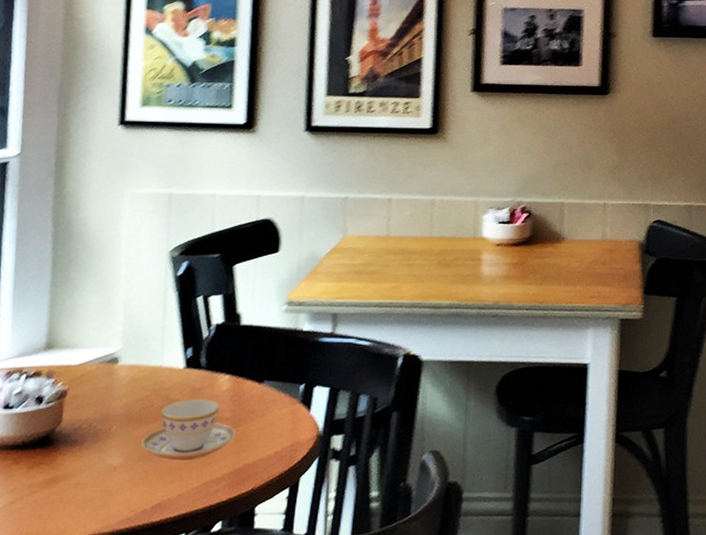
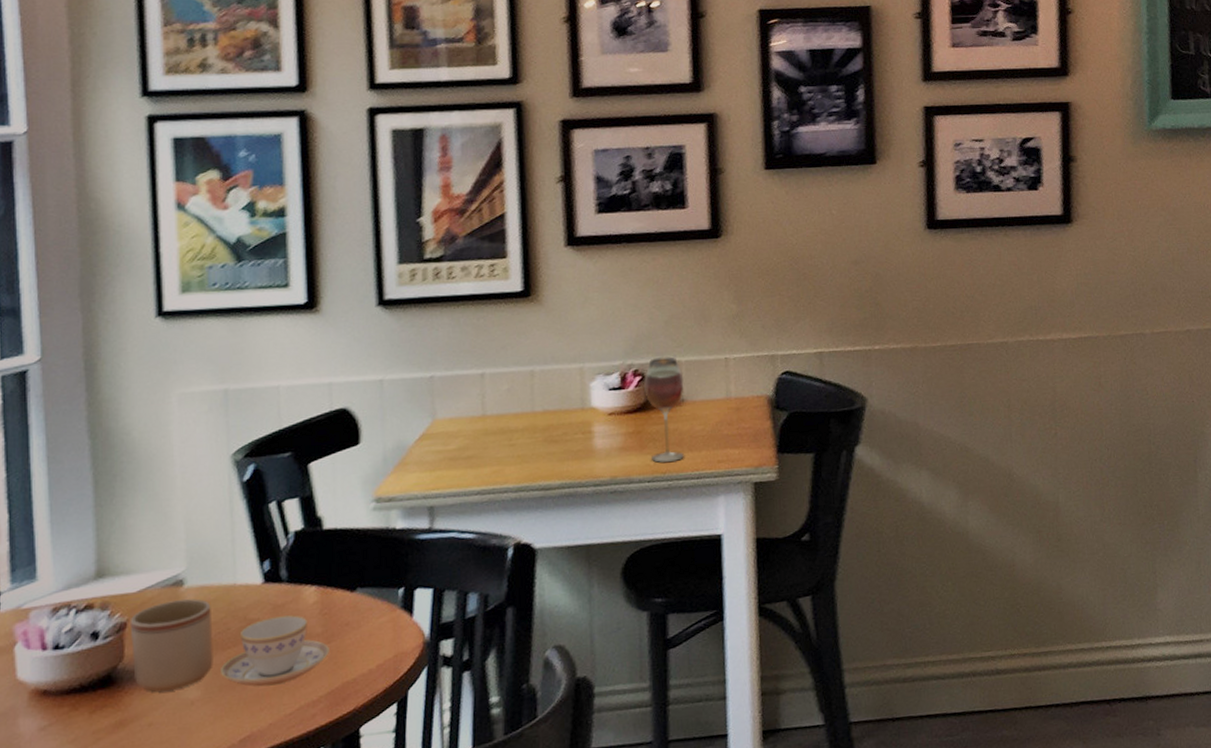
mug: none [68,376,139,455] -> present [130,598,213,692]
wineglass: none [530,198,566,293] -> present [644,357,684,463]

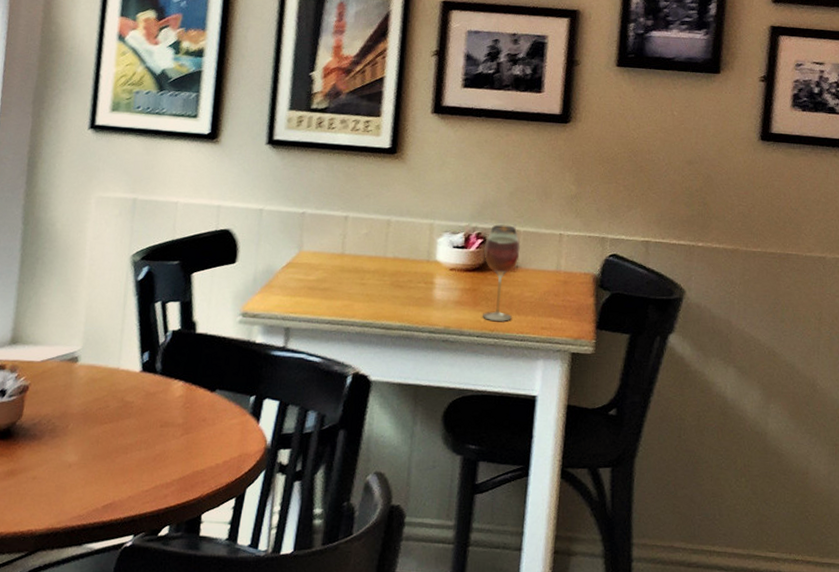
mug: present [130,598,213,692] -> none [28,374,97,452]
teacup: present [219,615,329,687] -> none [95,402,187,463]

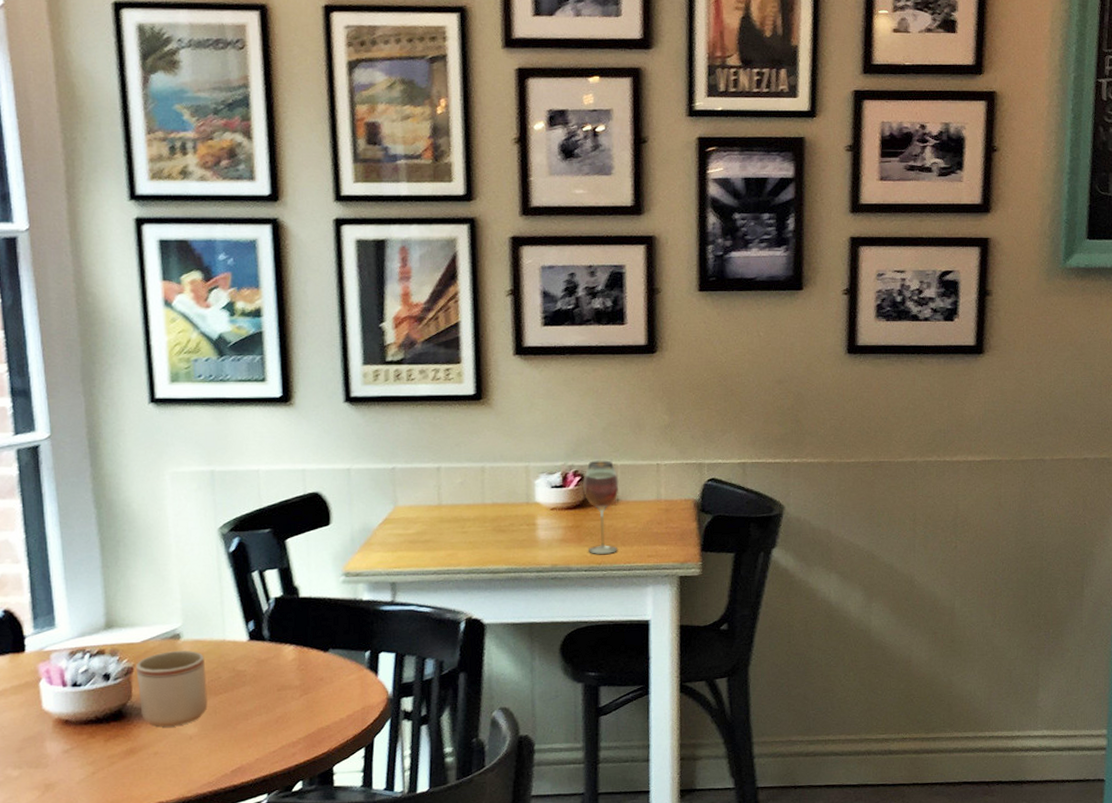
mug: none [28,374,97,452] -> present [135,650,208,727]

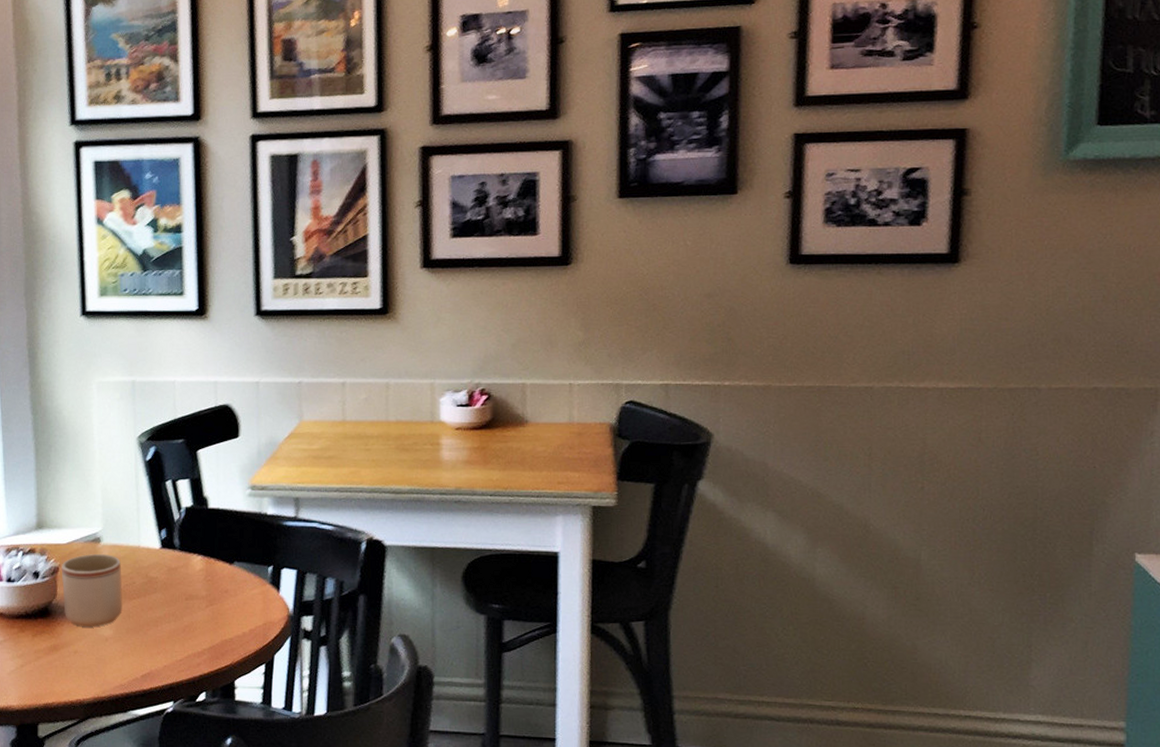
wineglass: present [583,460,619,554] -> none [490,379,528,478]

